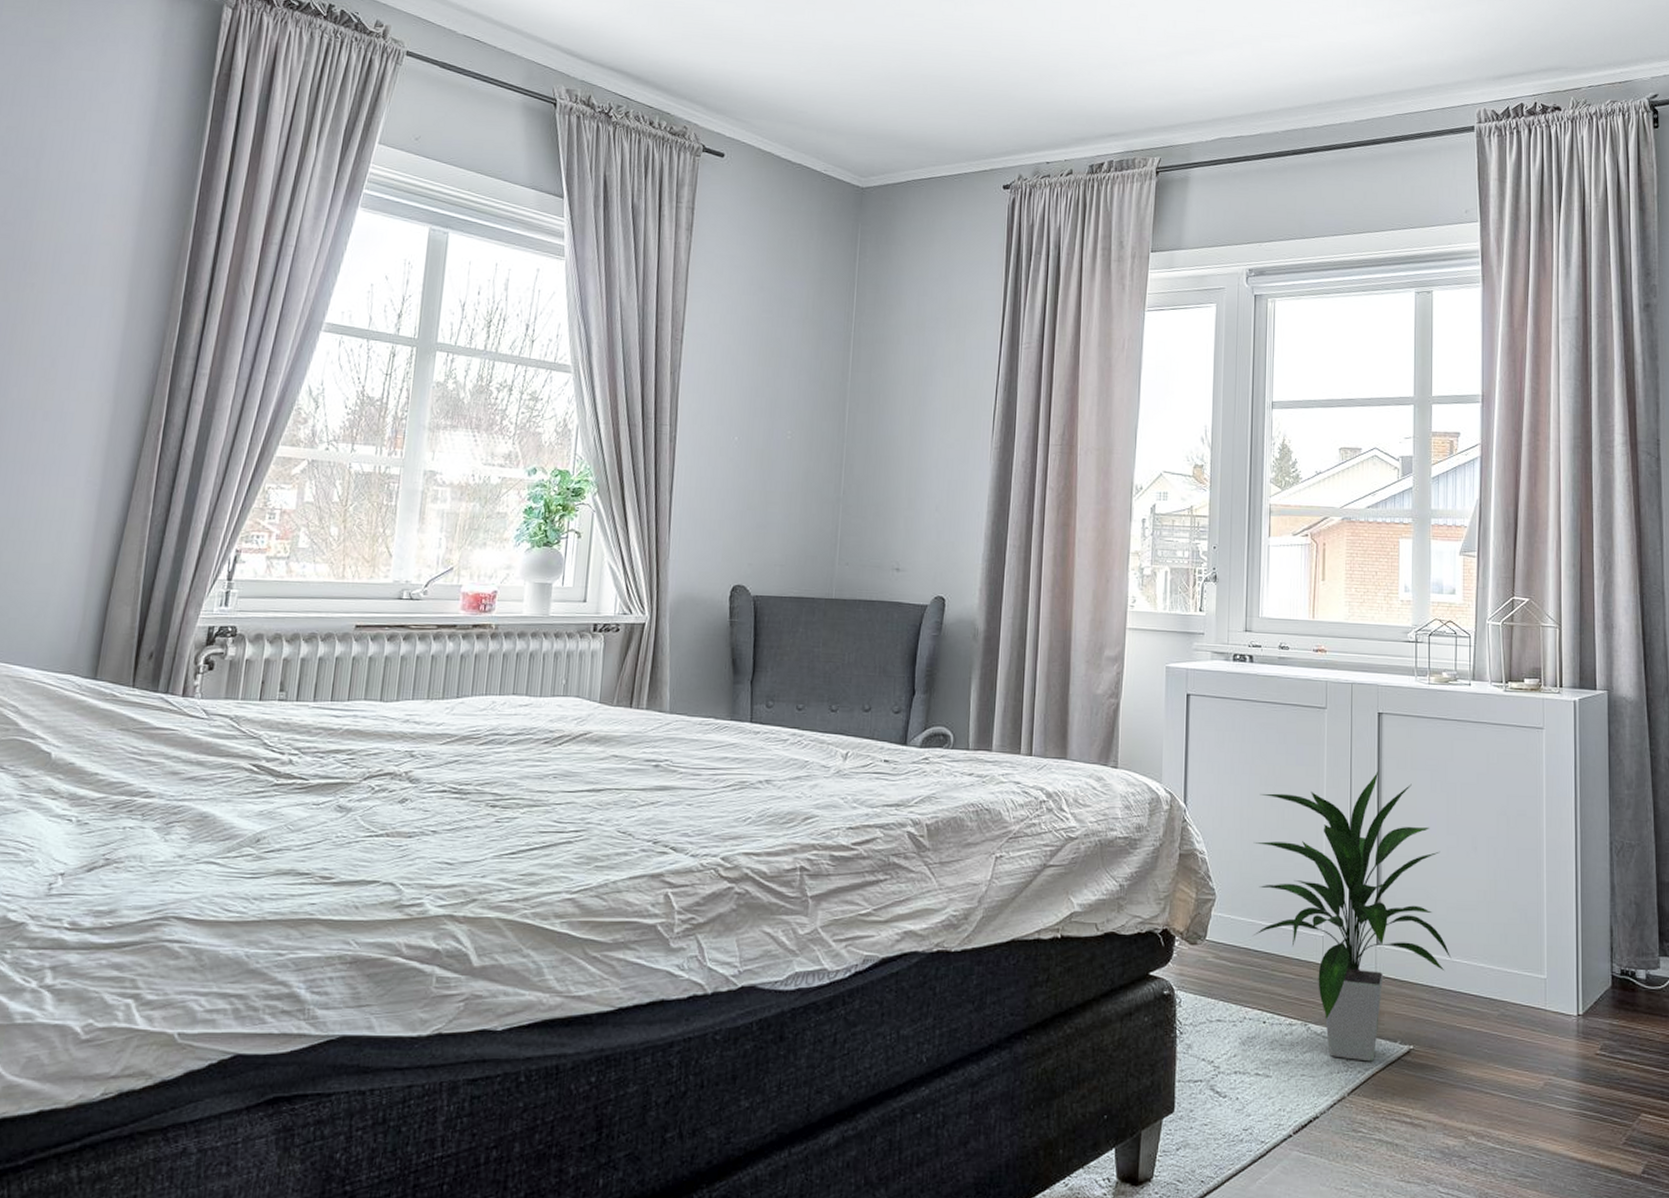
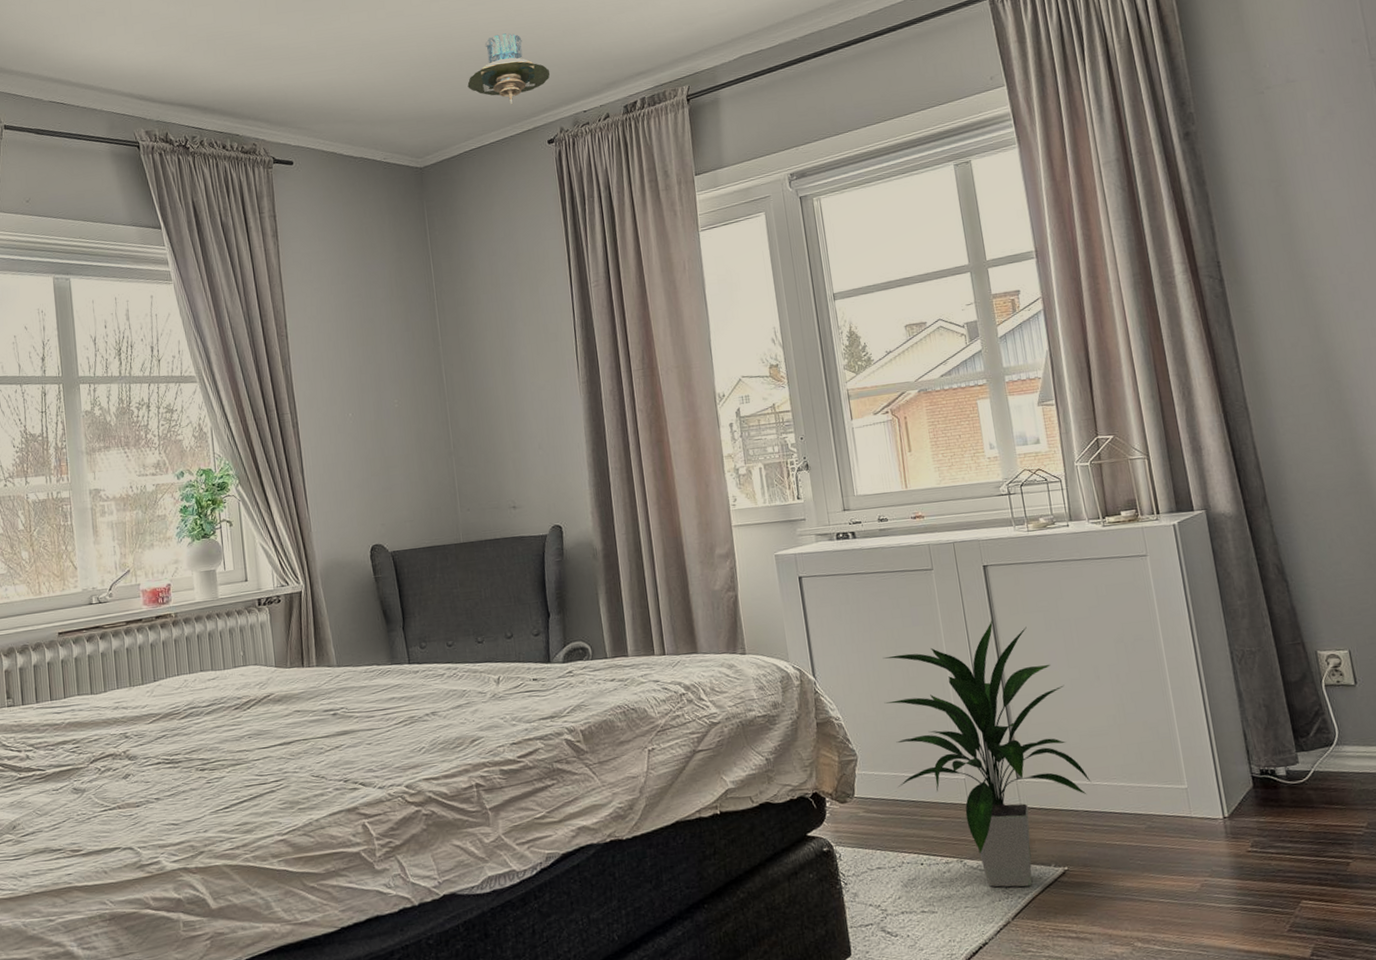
ceiling lamp: none [928,64,1019,141] -> present [467,33,550,105]

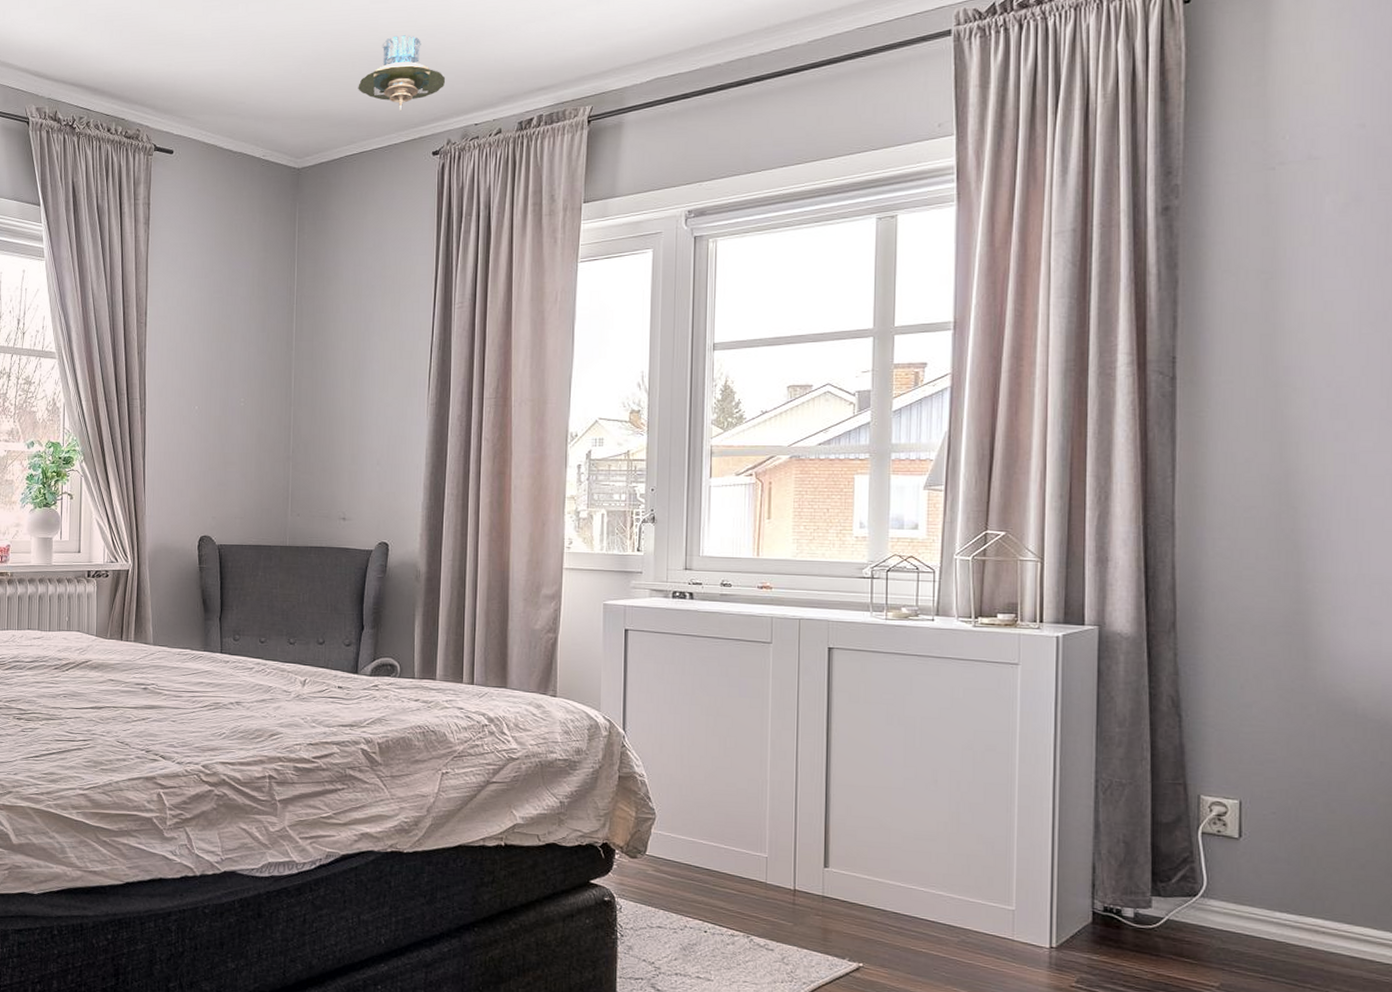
indoor plant: present [882,619,1092,887] -> none [693,703,907,975]

